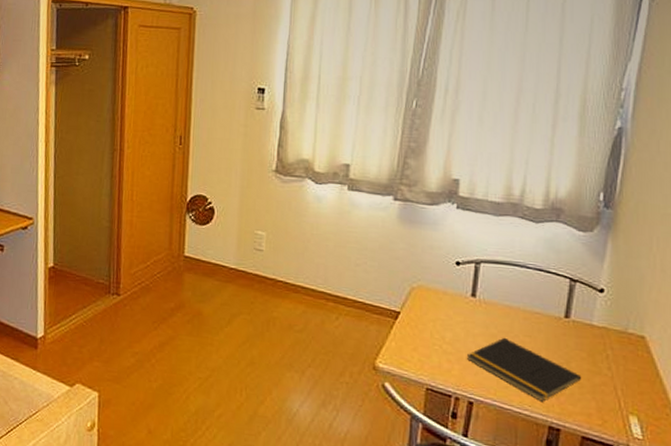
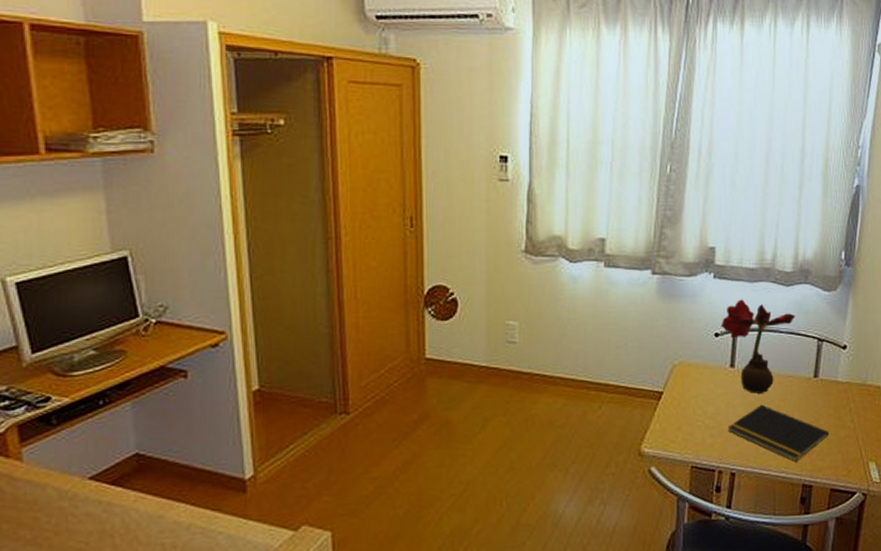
flower: none [462,231,545,327] -> present [720,299,796,394]

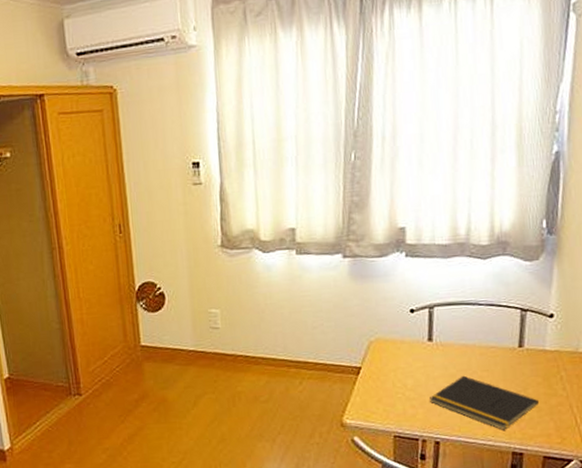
flower: present [720,299,796,394] -> none [415,275,495,365]

